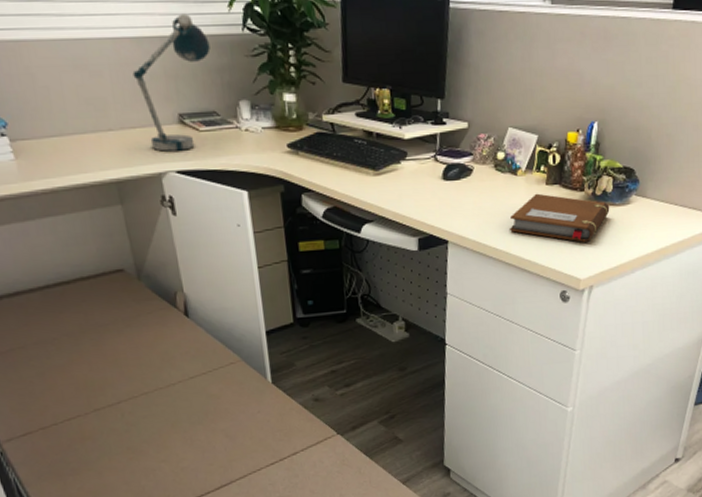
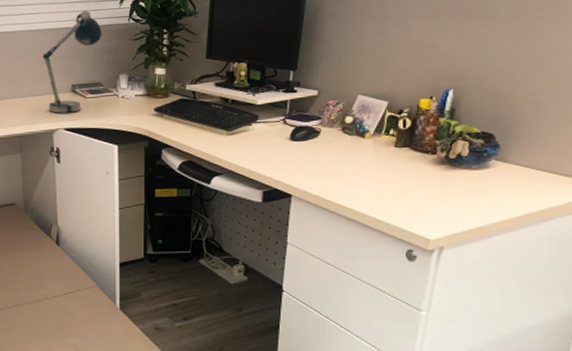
notebook: present [509,193,610,242] -> none [353,155,465,203]

